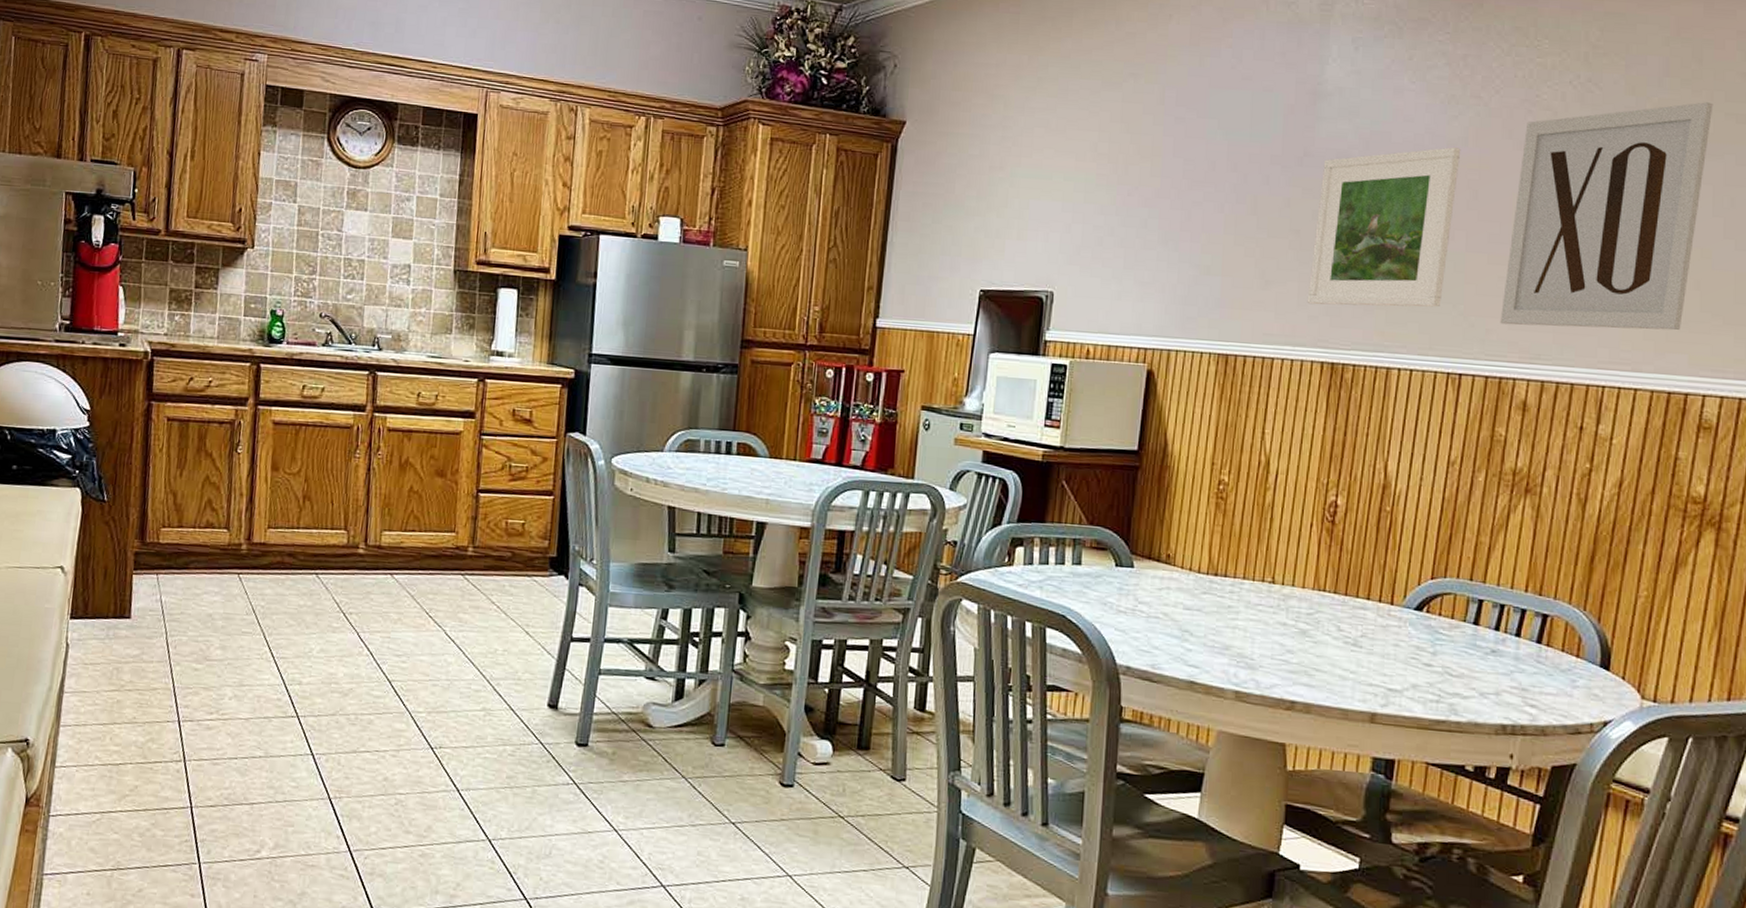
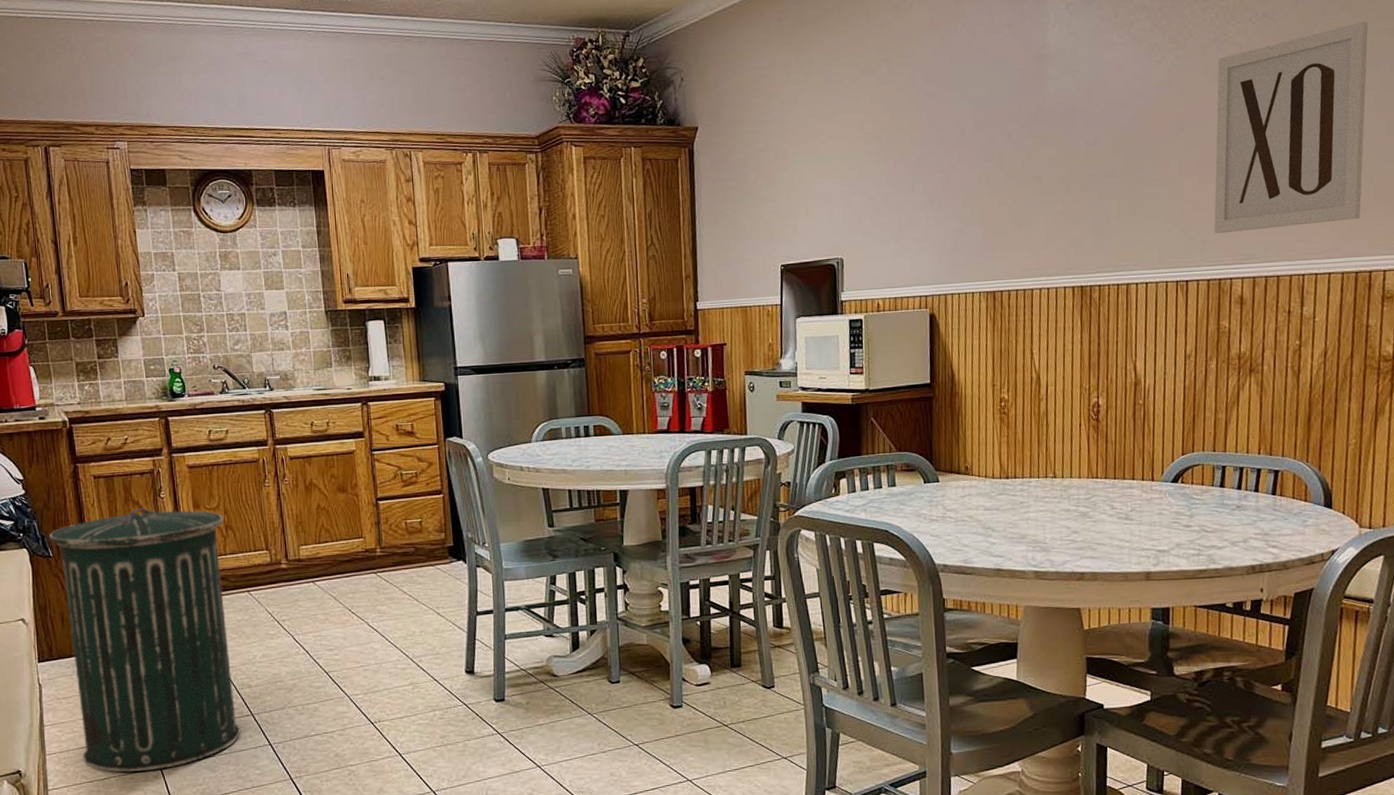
trash can: none [100,461,304,764] -> present [49,508,241,773]
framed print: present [1307,147,1461,308] -> none [1054,88,1167,239]

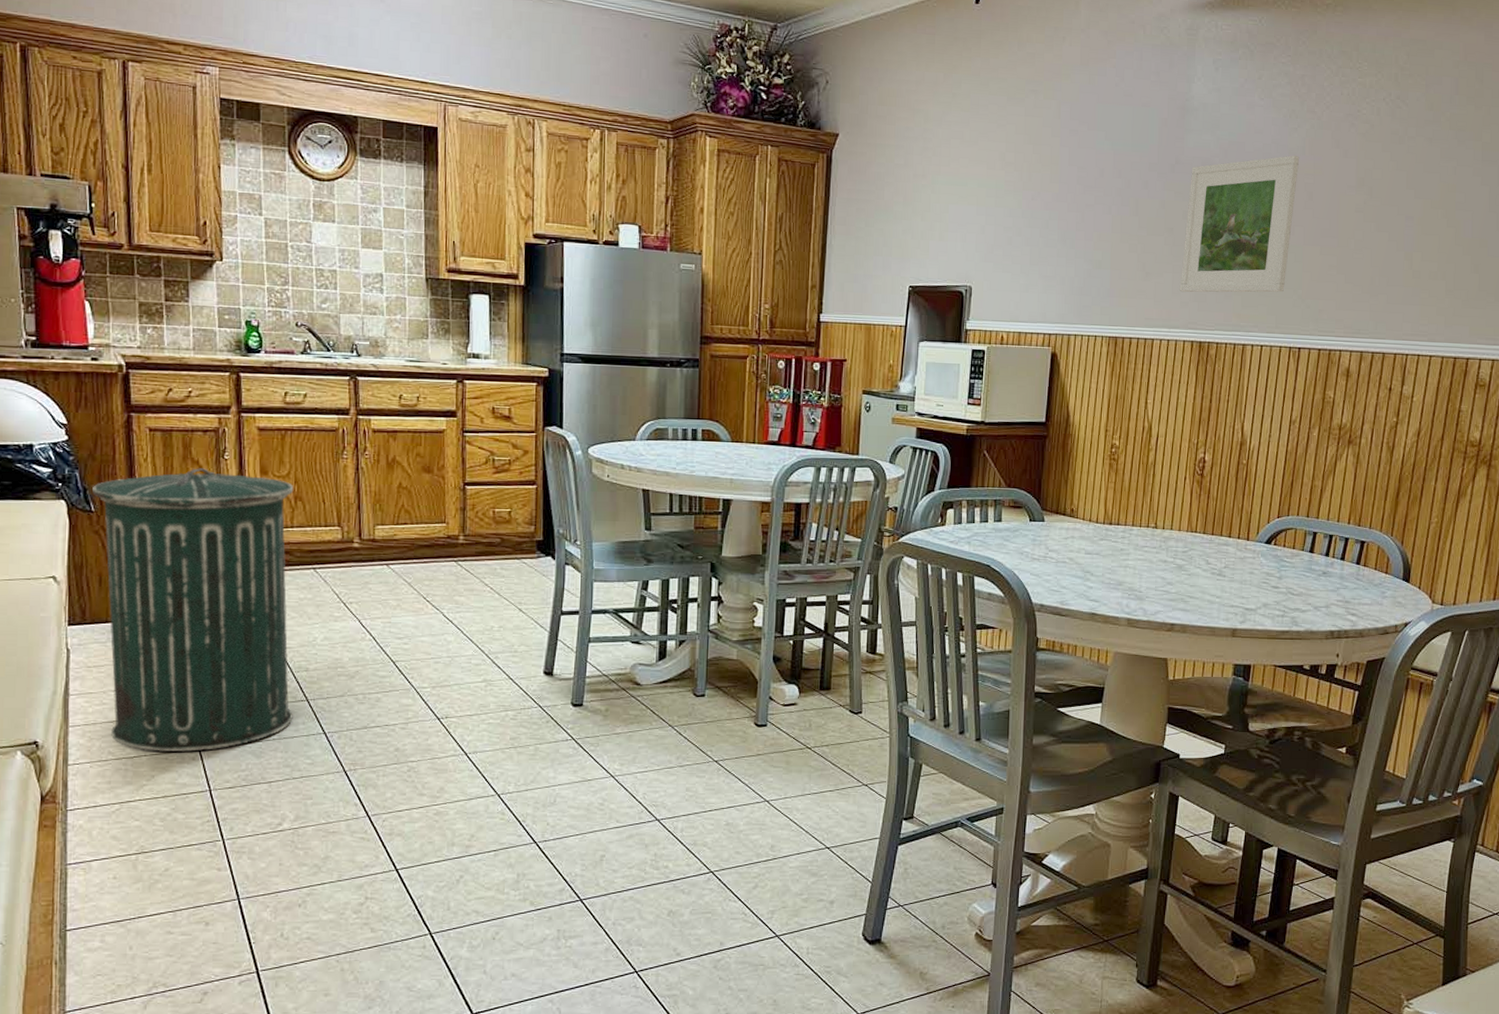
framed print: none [1054,88,1167,239] -> present [1179,155,1300,293]
wall art: present [1214,22,1369,234] -> none [1329,116,1491,307]

